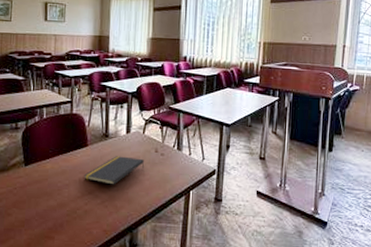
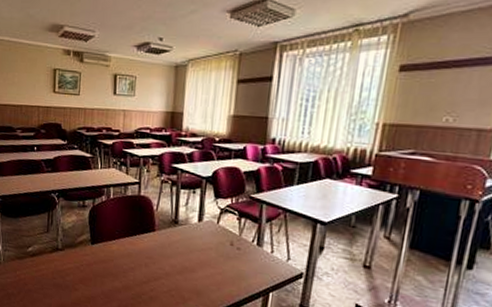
notepad: present [84,156,145,185] -> none [150,244,217,275]

